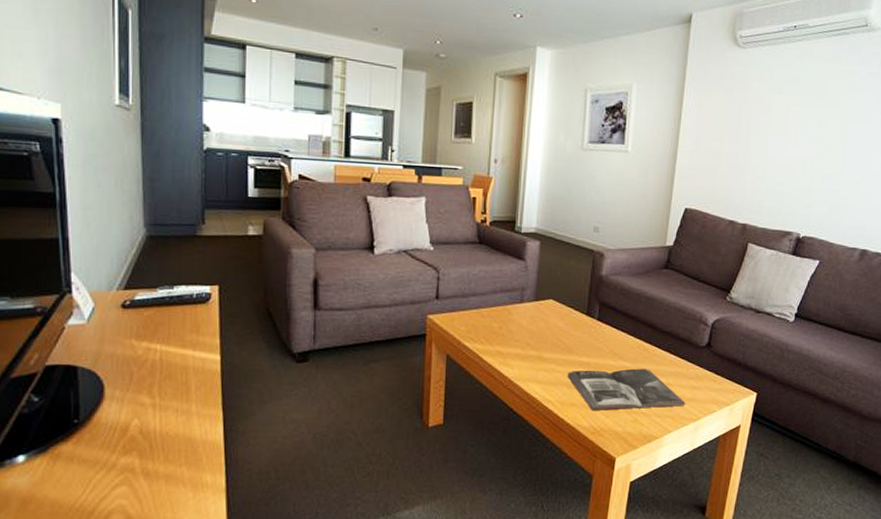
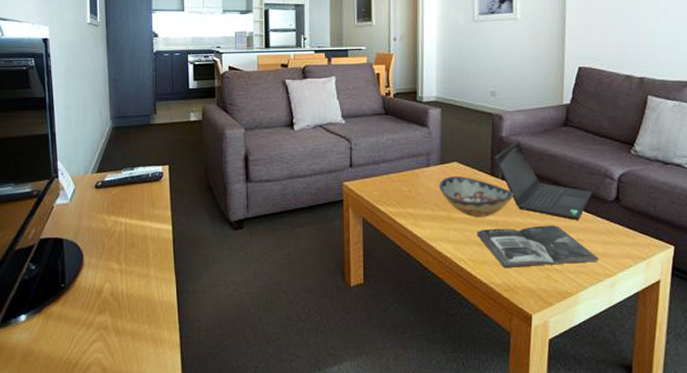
decorative bowl: none [531,314,609,358] -> present [438,176,514,217]
laptop: none [592,280,687,364] -> present [494,140,593,220]

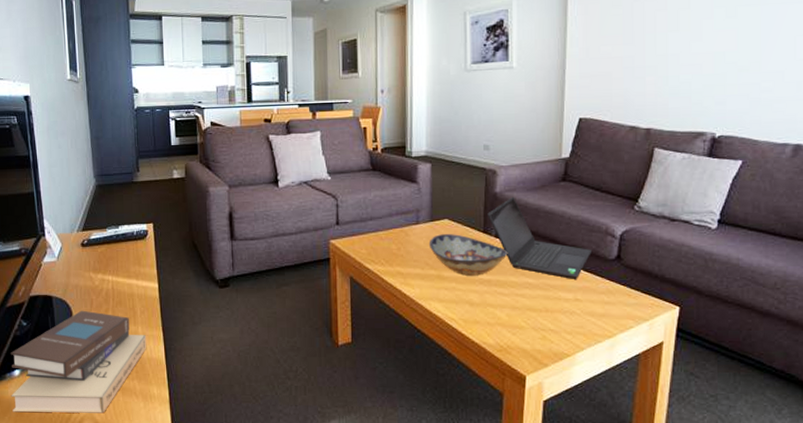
books: none [15,253,159,360] -> present [10,310,147,413]
magazine: present [477,225,599,268] -> none [468,284,598,328]

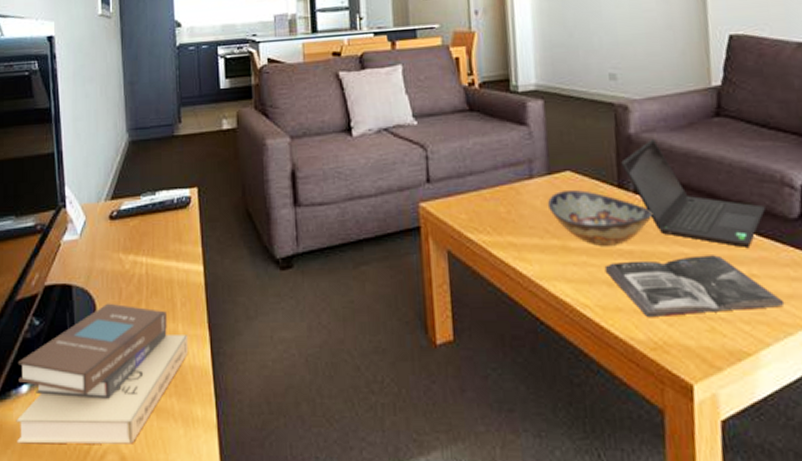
magazine: none [468,284,598,328] -> present [604,255,785,317]

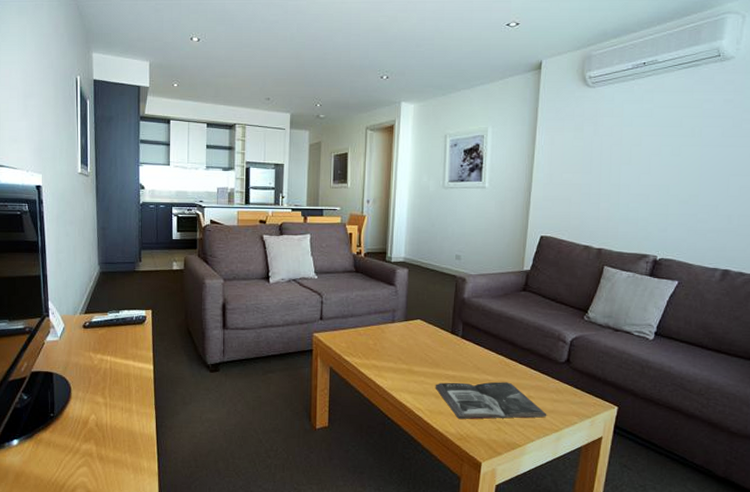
books: present [16,303,189,444] -> none [8,387,140,483]
decorative bowl: present [547,190,653,246] -> none [402,333,472,372]
laptop: present [621,138,767,247] -> none [456,302,546,378]

